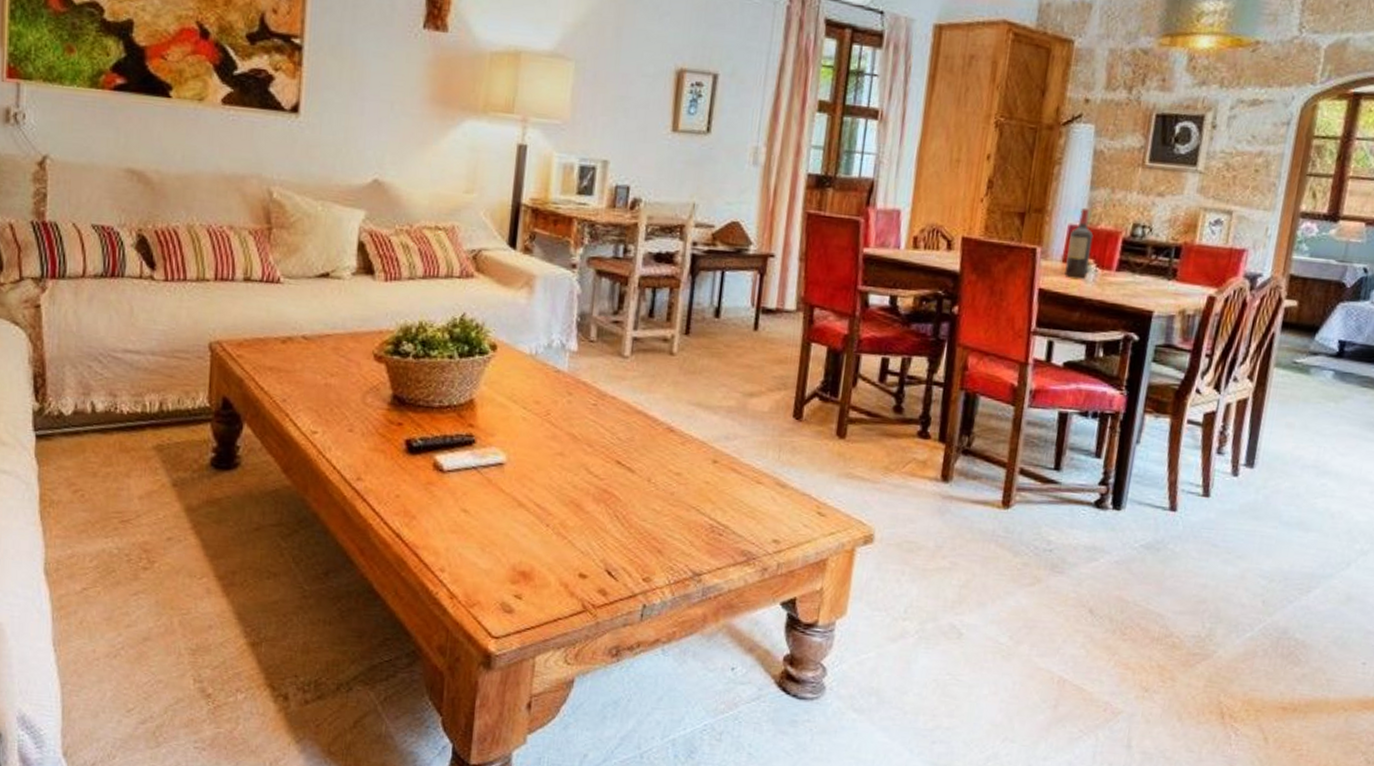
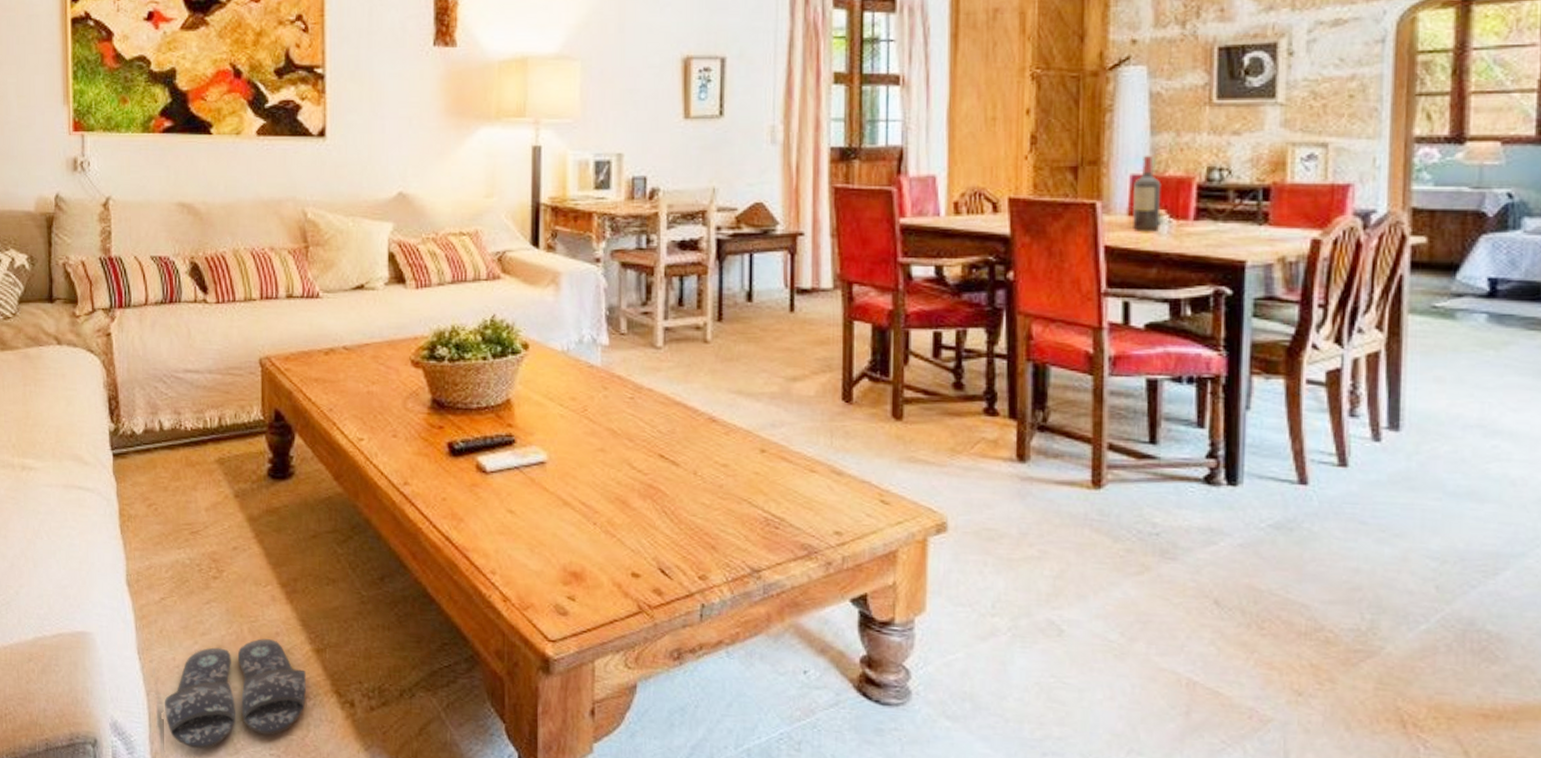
slippers: none [80,631,239,743] -> present [164,639,307,749]

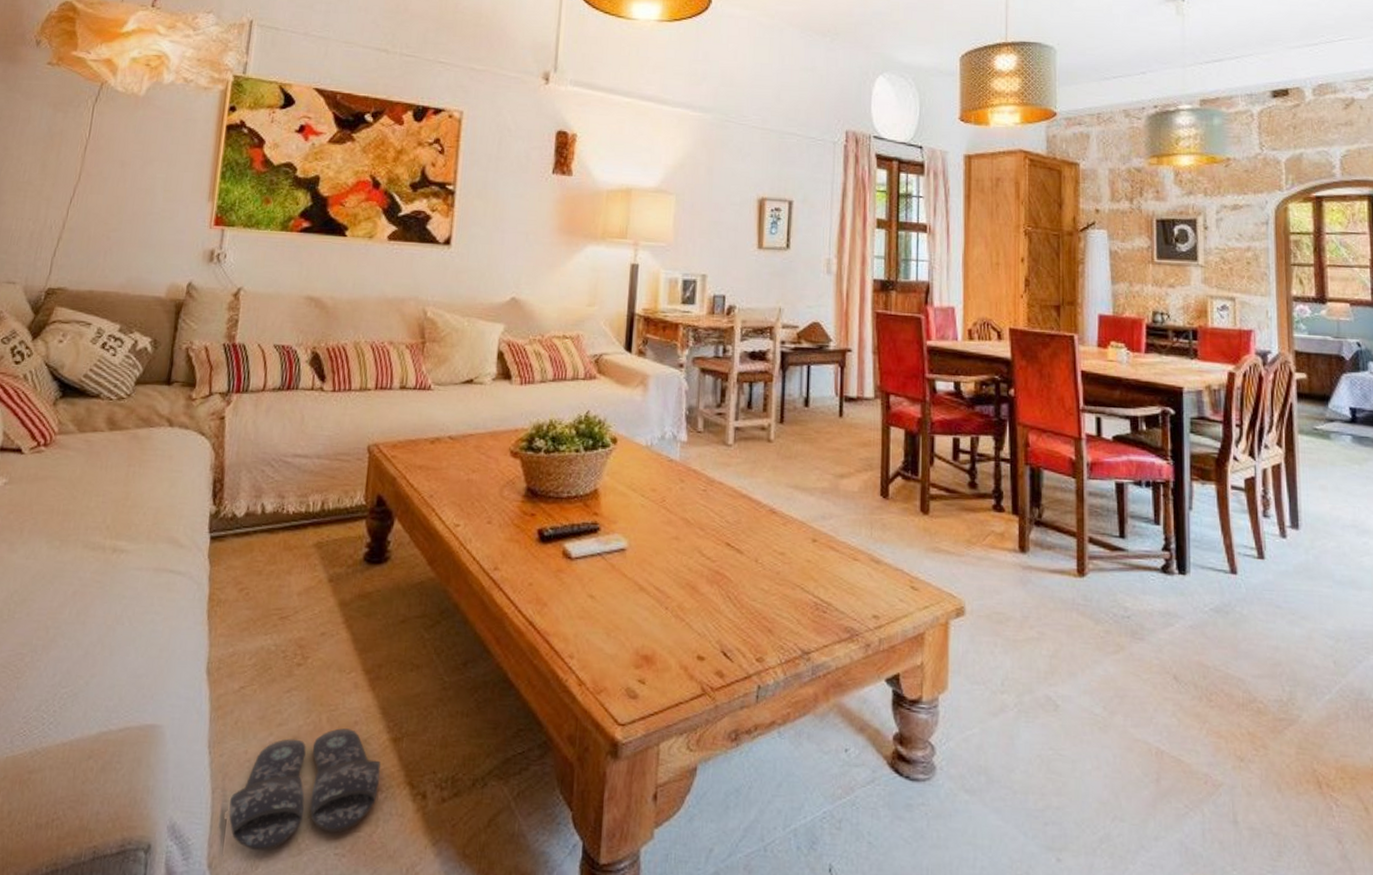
wine bottle: present [1132,156,1162,233] -> none [1100,300,1121,362]

